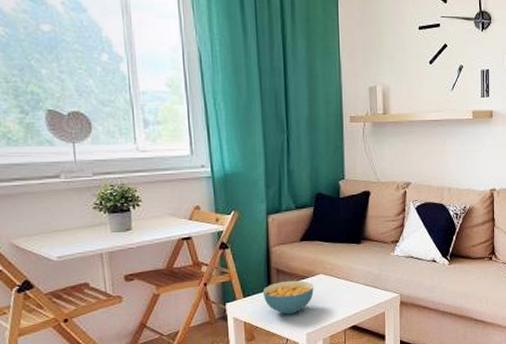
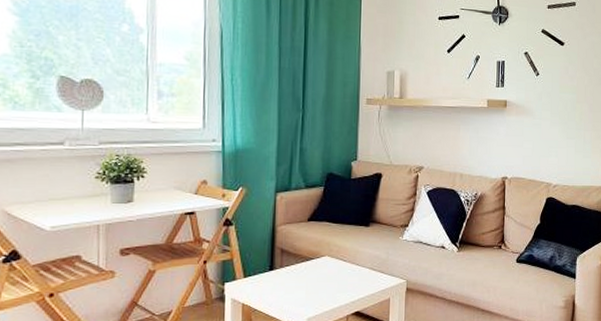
cereal bowl: present [263,280,314,315] -> none [265,261,318,298]

